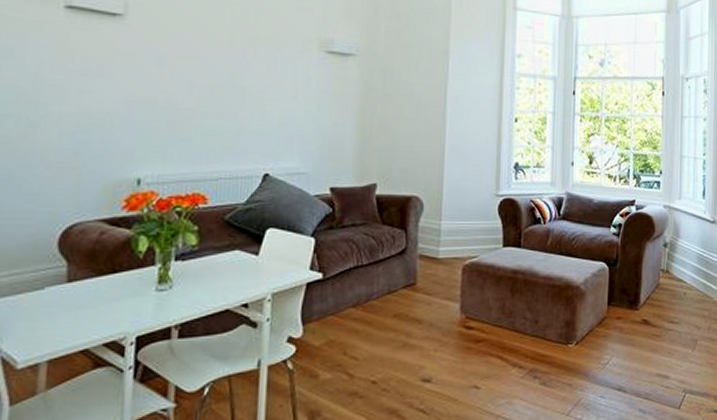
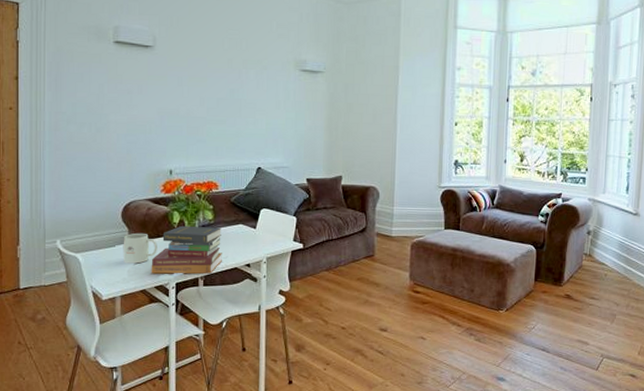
mug: none [55,267,112,313] -> present [123,232,157,264]
books: none [98,255,209,325] -> present [151,226,222,274]

